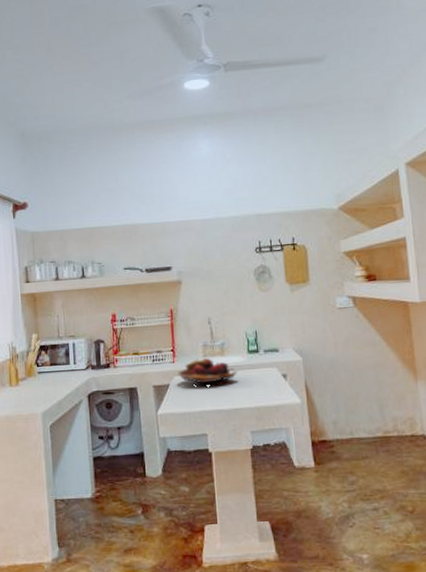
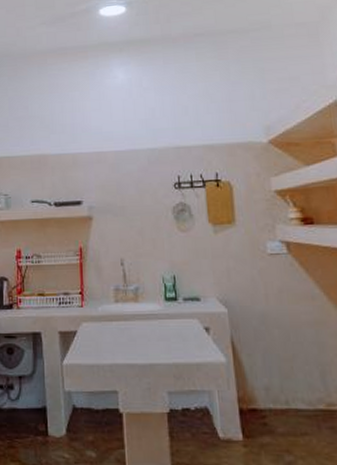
fruit basket: present [178,357,237,387] -> none [86,303,153,336]

